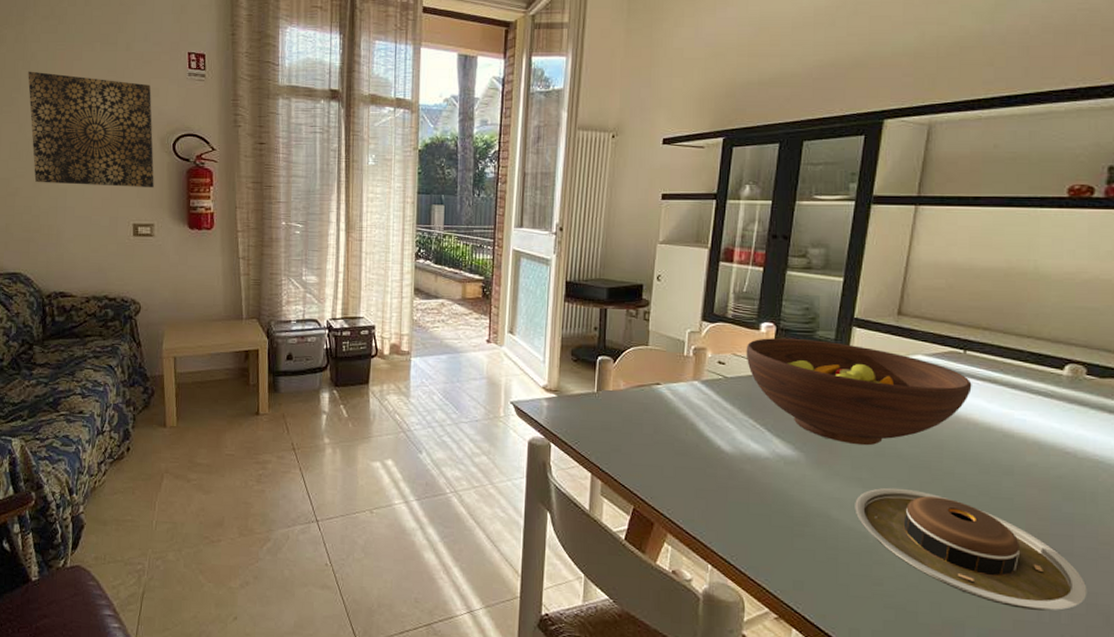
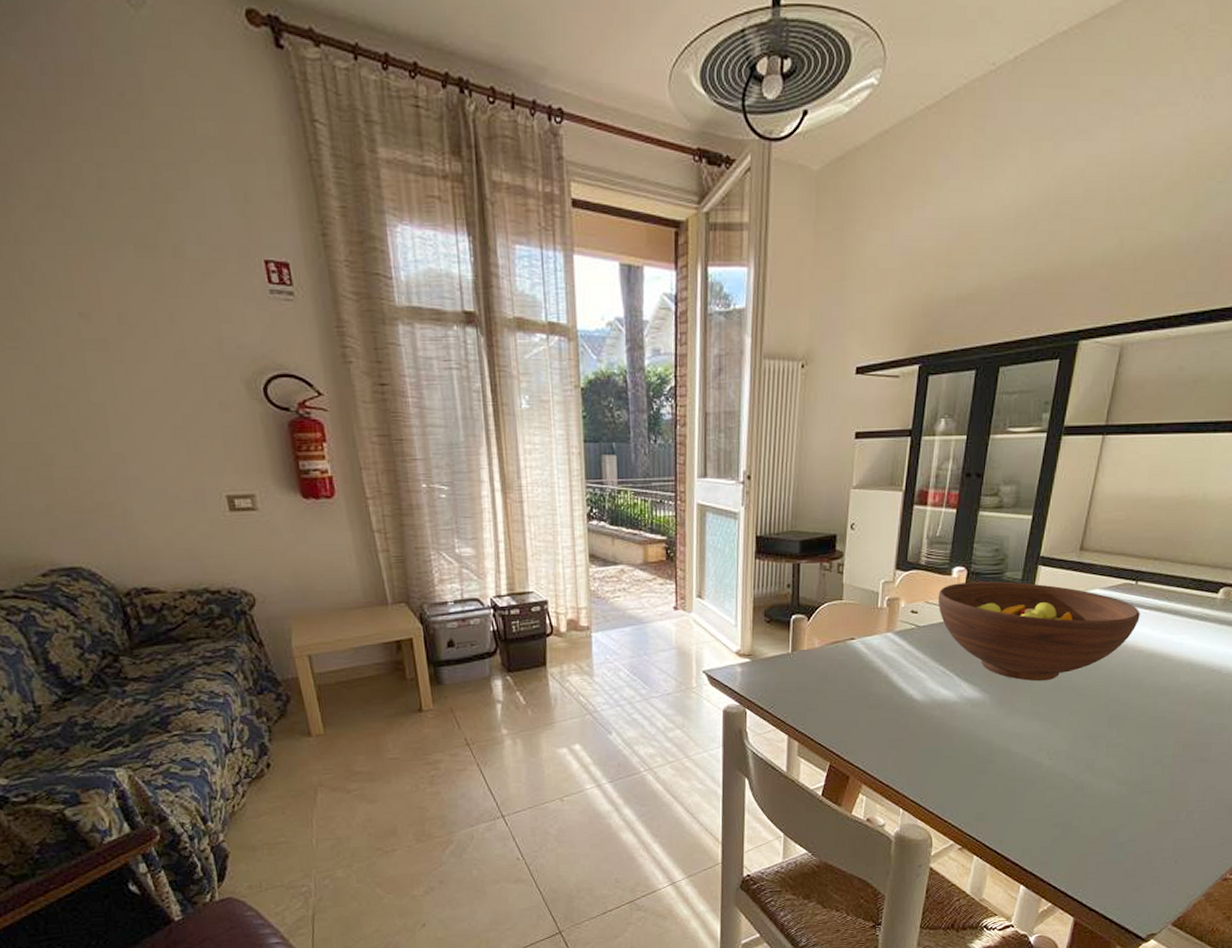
wall art: present [28,71,154,188] -> none [31,287,247,448]
plate: present [855,487,1087,611] -> none [1032,718,1218,812]

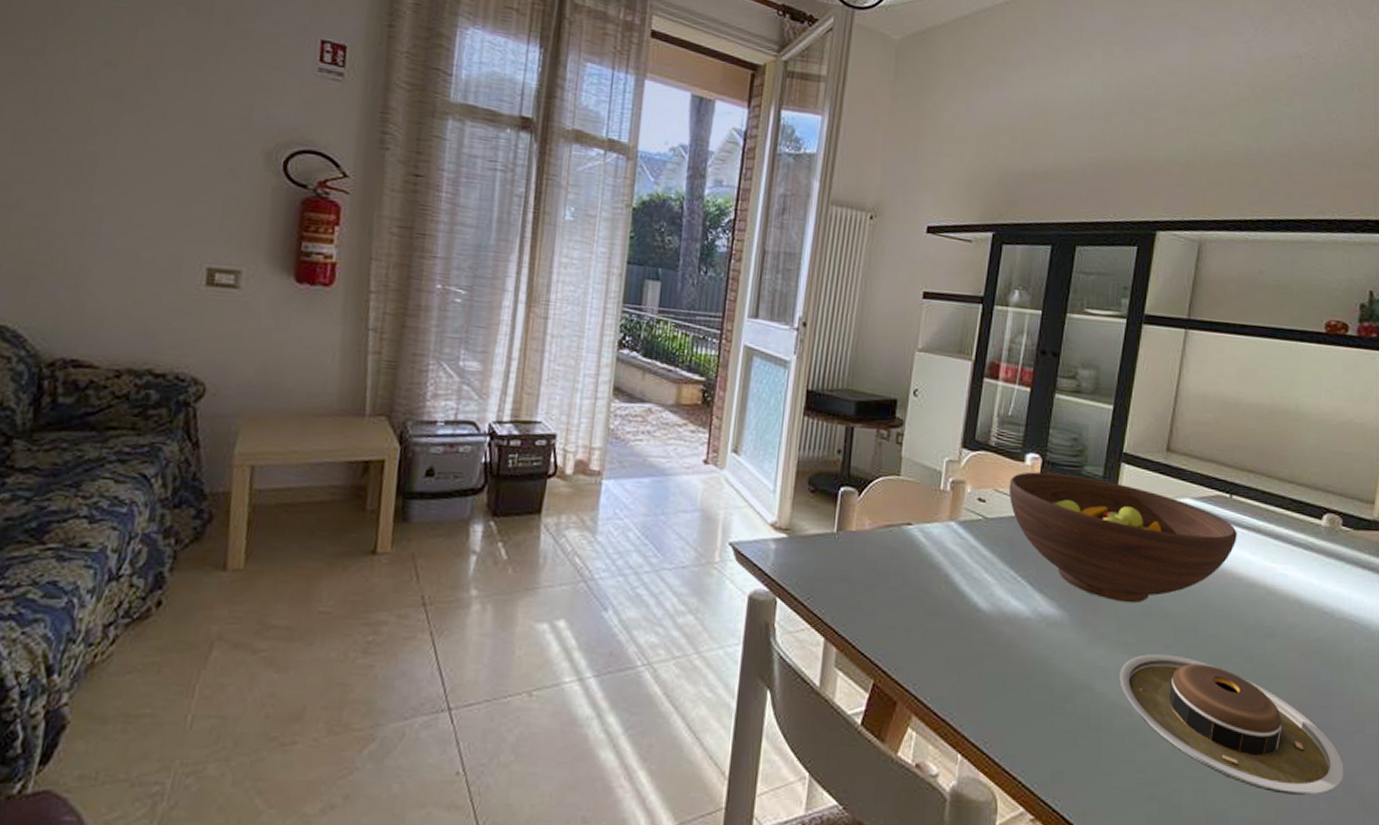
plate: none [1032,718,1218,812] -> present [1119,653,1344,795]

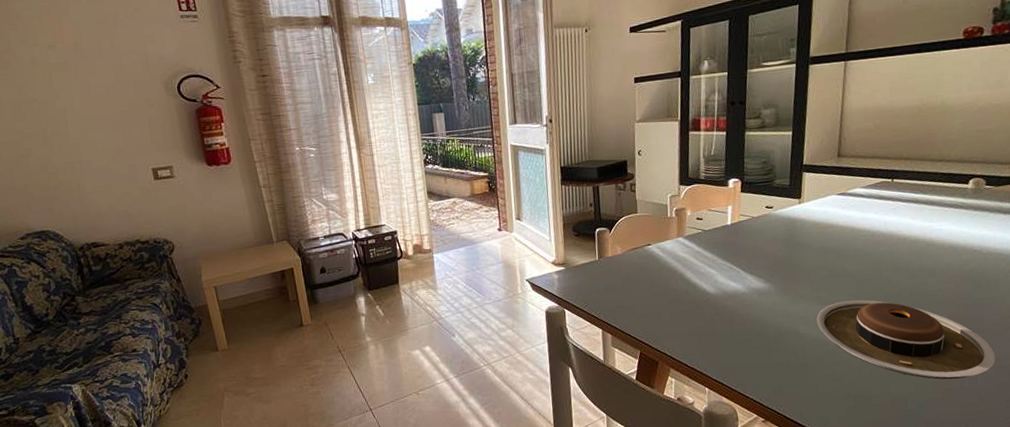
fruit bowl: present [1008,471,1237,604] -> none [718,187,900,271]

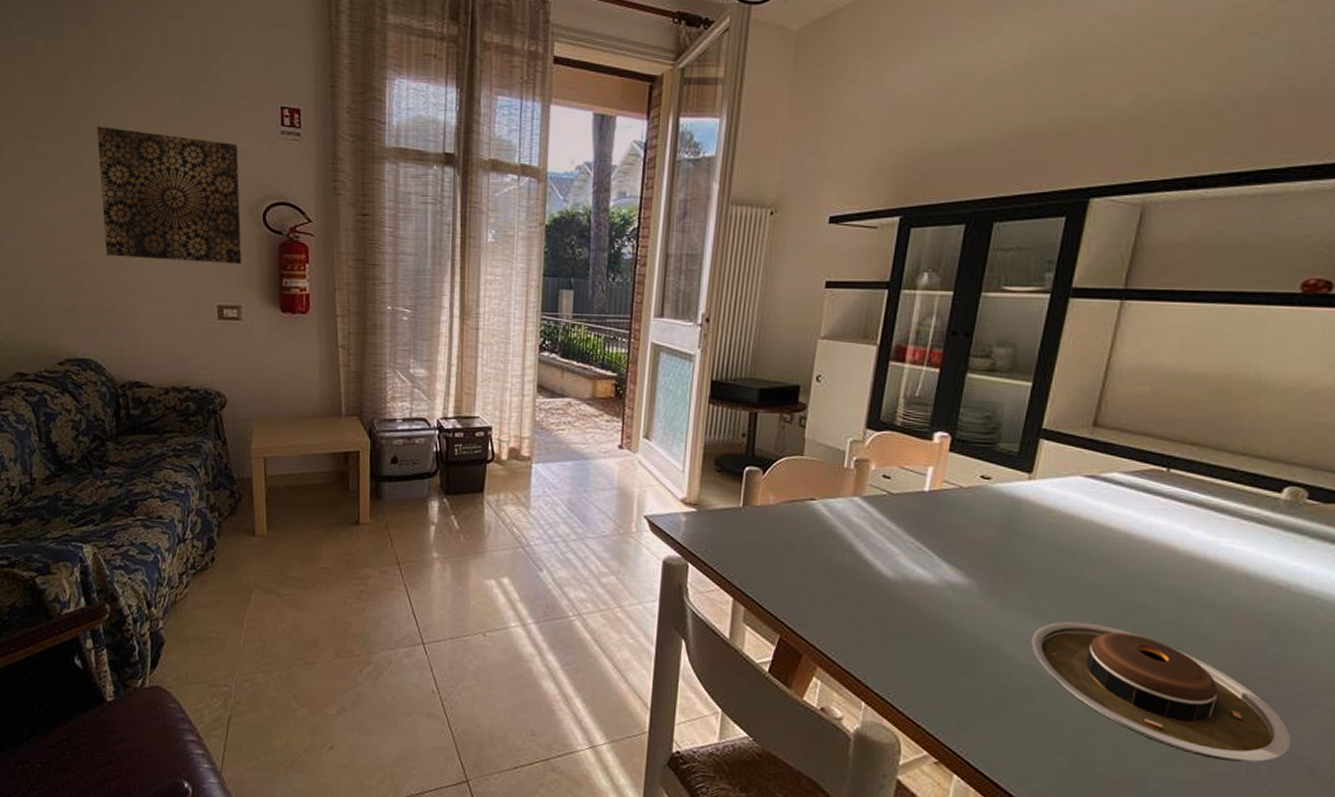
wall art: none [16,31,166,142] -> present [97,126,242,265]

